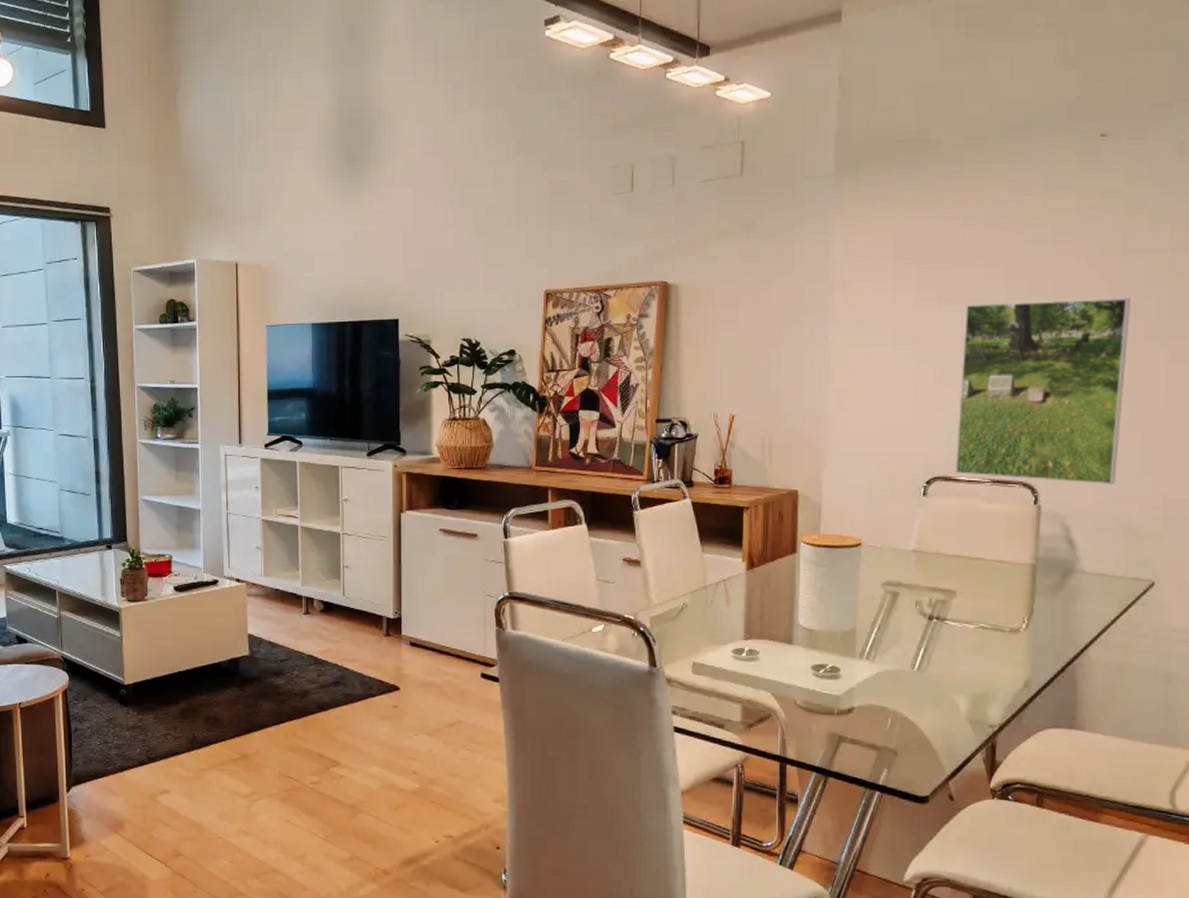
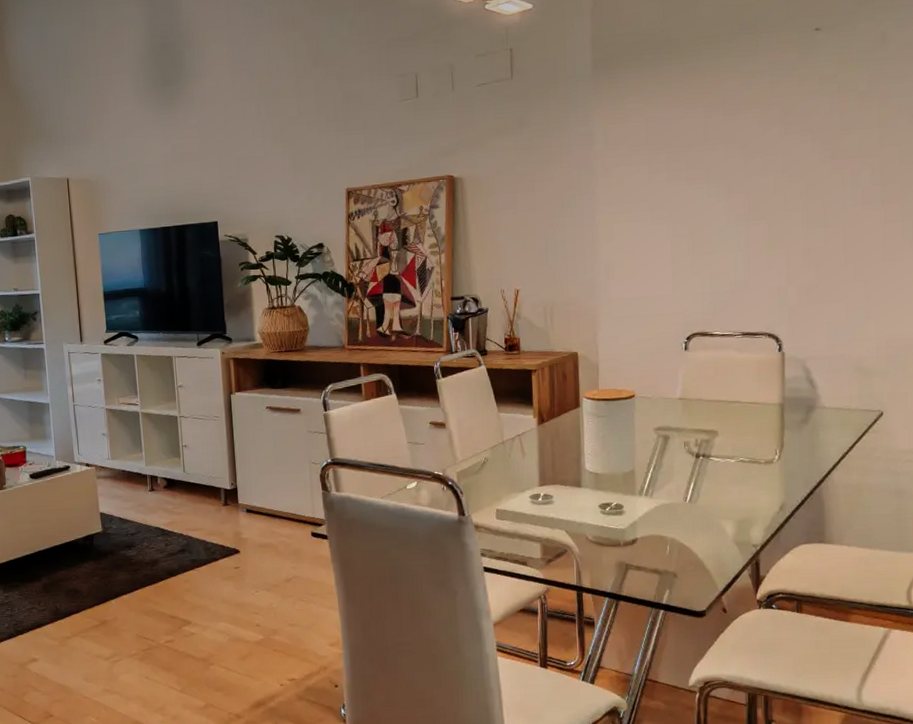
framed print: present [954,298,1130,484] -> none [710,169,849,331]

